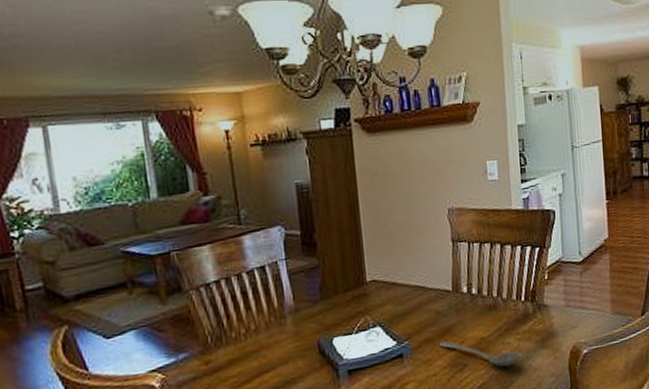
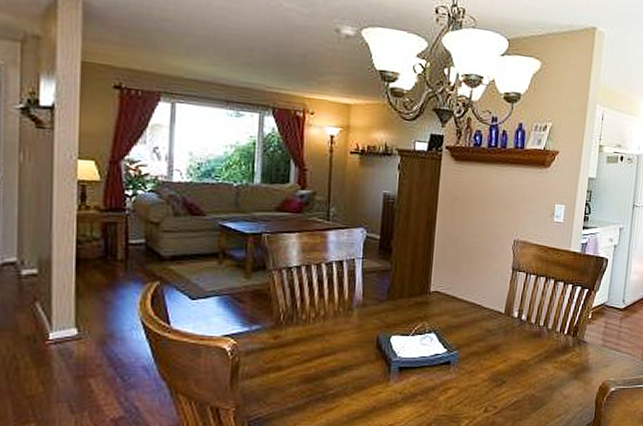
stirrer: present [439,341,522,367] -> none [484,357,556,390]

